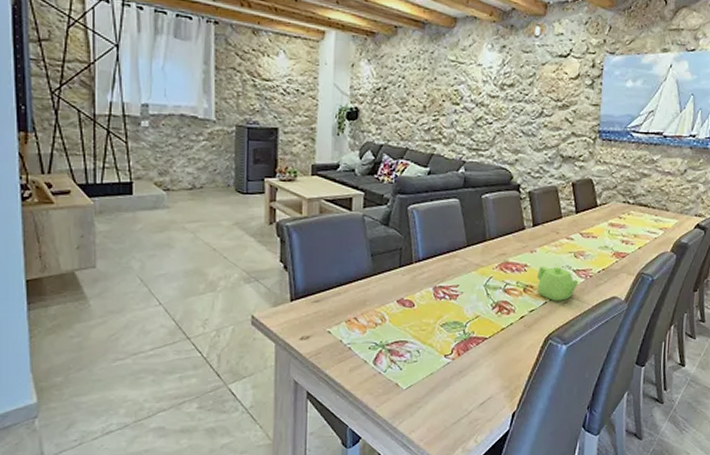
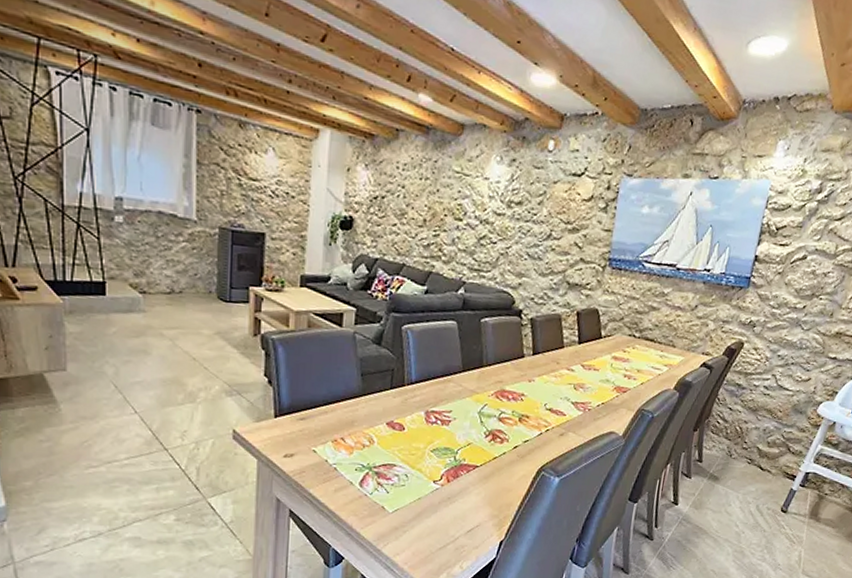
teapot: present [537,266,579,301] -> none [533,396,577,433]

